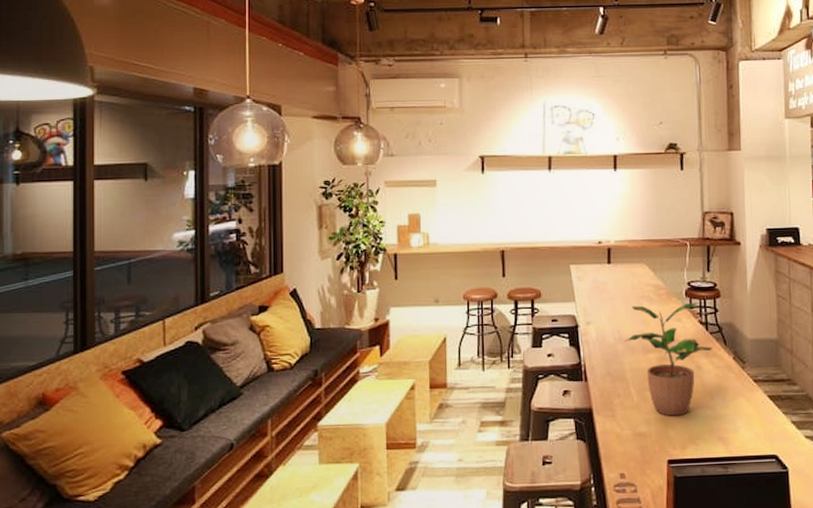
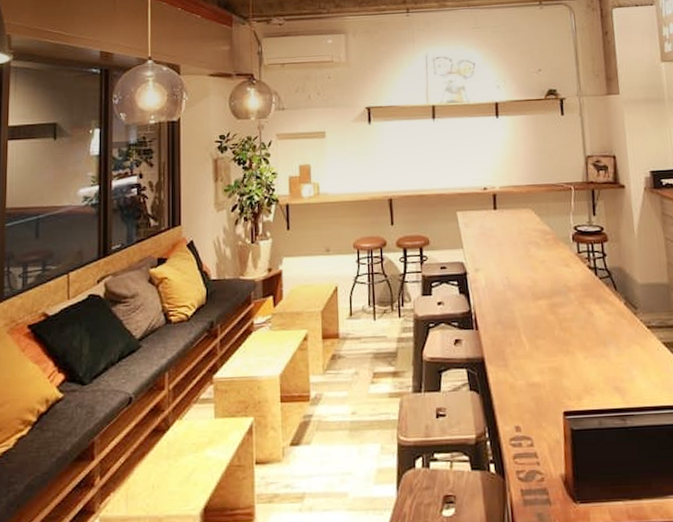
potted plant: present [624,303,713,416] -> none [514,248,604,365]

